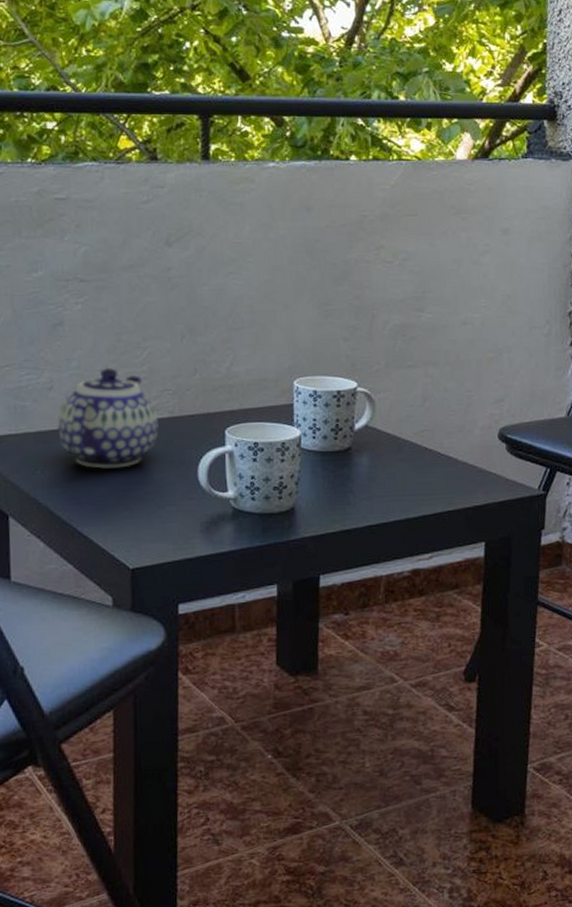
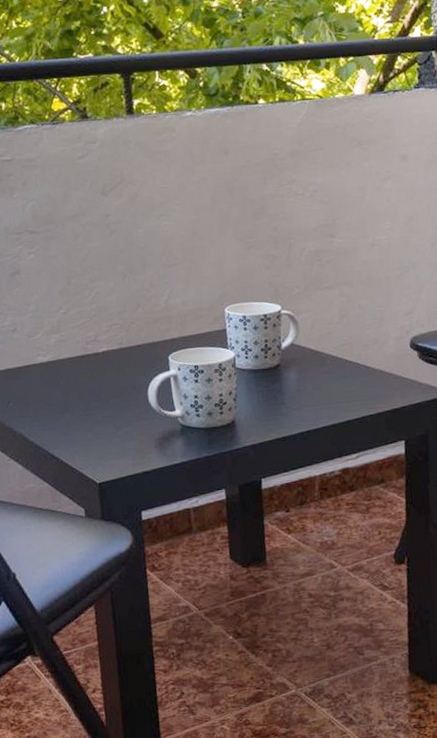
teapot: present [57,368,159,469] -> none [23,309,111,398]

